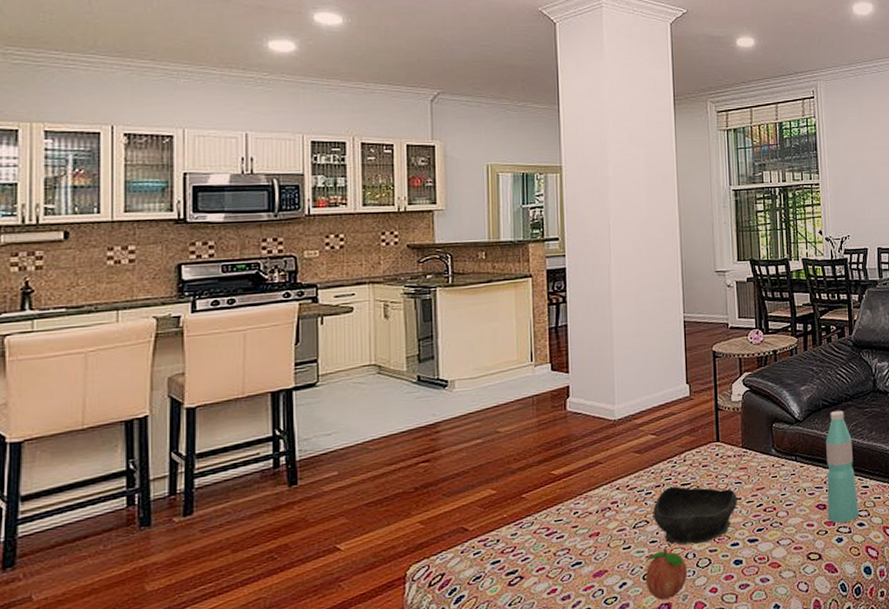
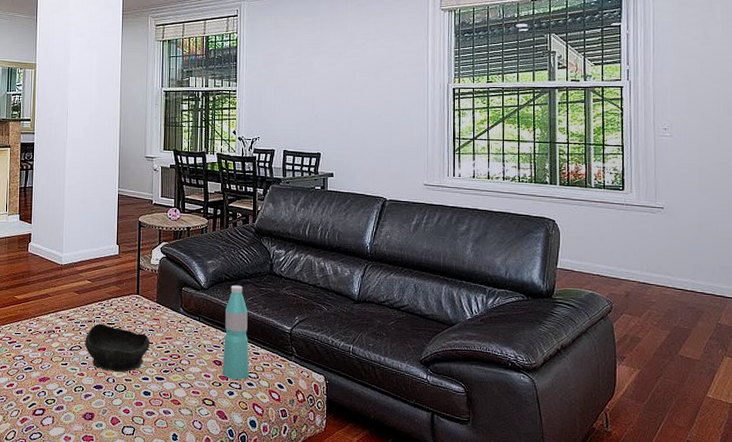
fruit: present [645,548,688,600] -> none [76,370,108,410]

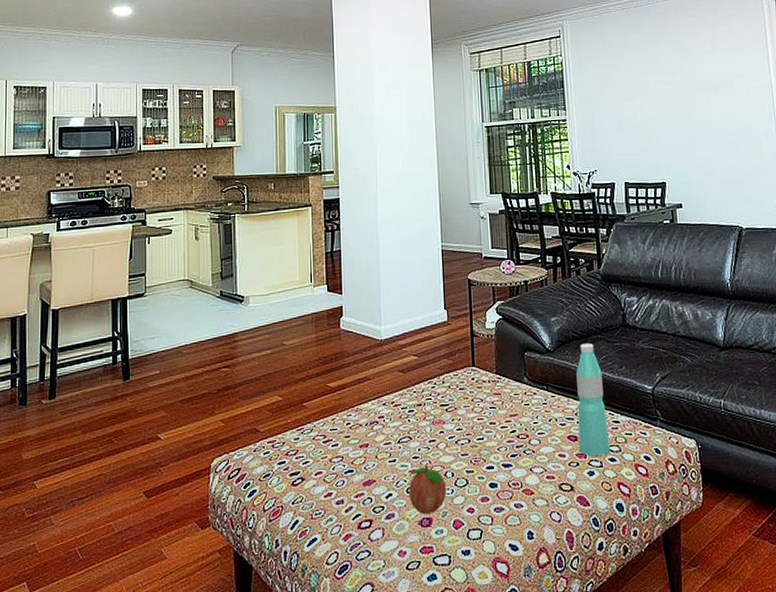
fruit: none [76,370,108,410] -> present [408,464,447,514]
bowl: present [85,323,150,372] -> none [415,406,492,464]

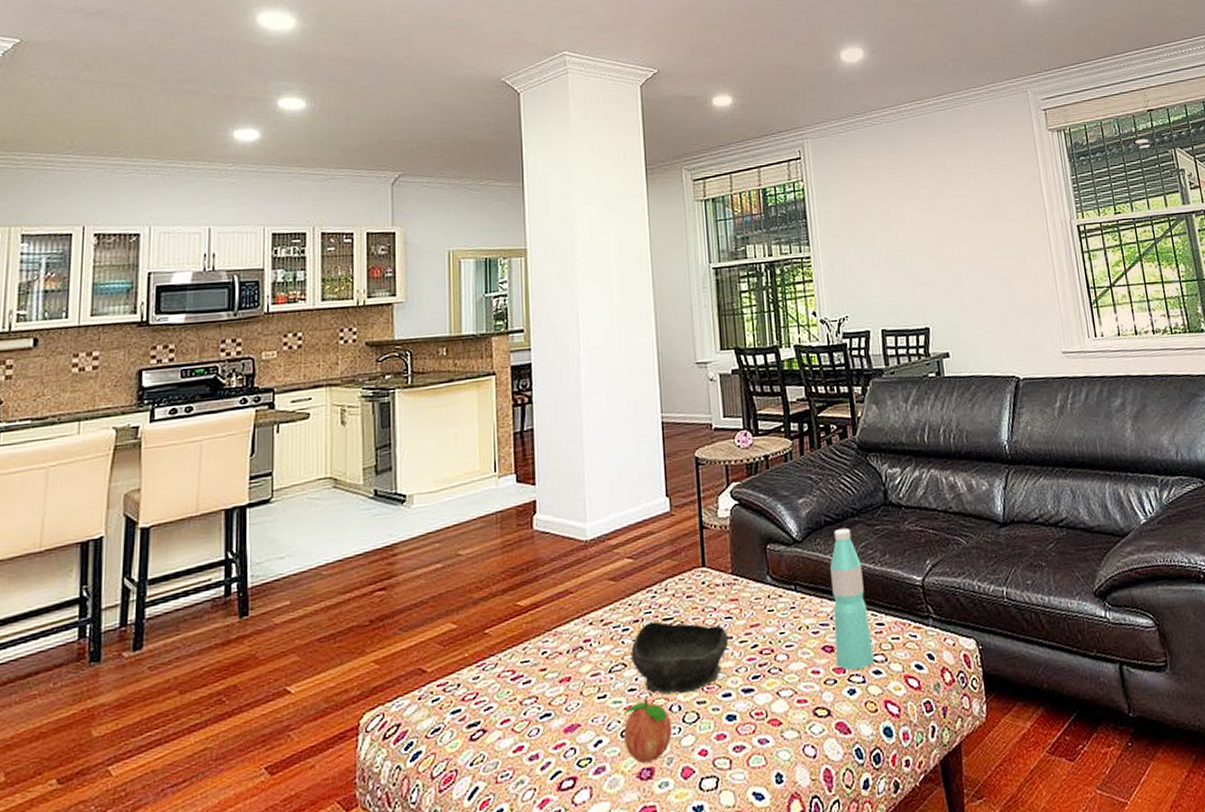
bowl: none [415,406,492,464] -> present [630,621,728,695]

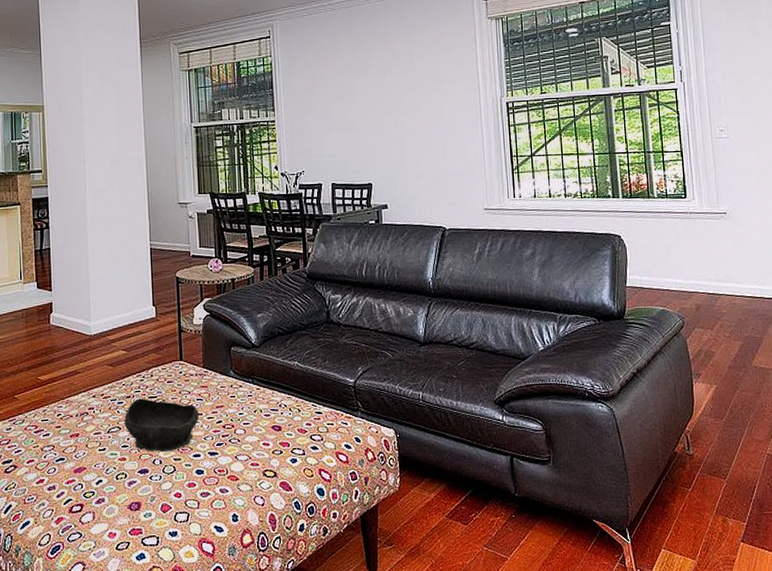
fruit: present [623,698,673,763] -> none [118,453,155,499]
water bottle: present [830,528,875,670] -> none [281,339,313,445]

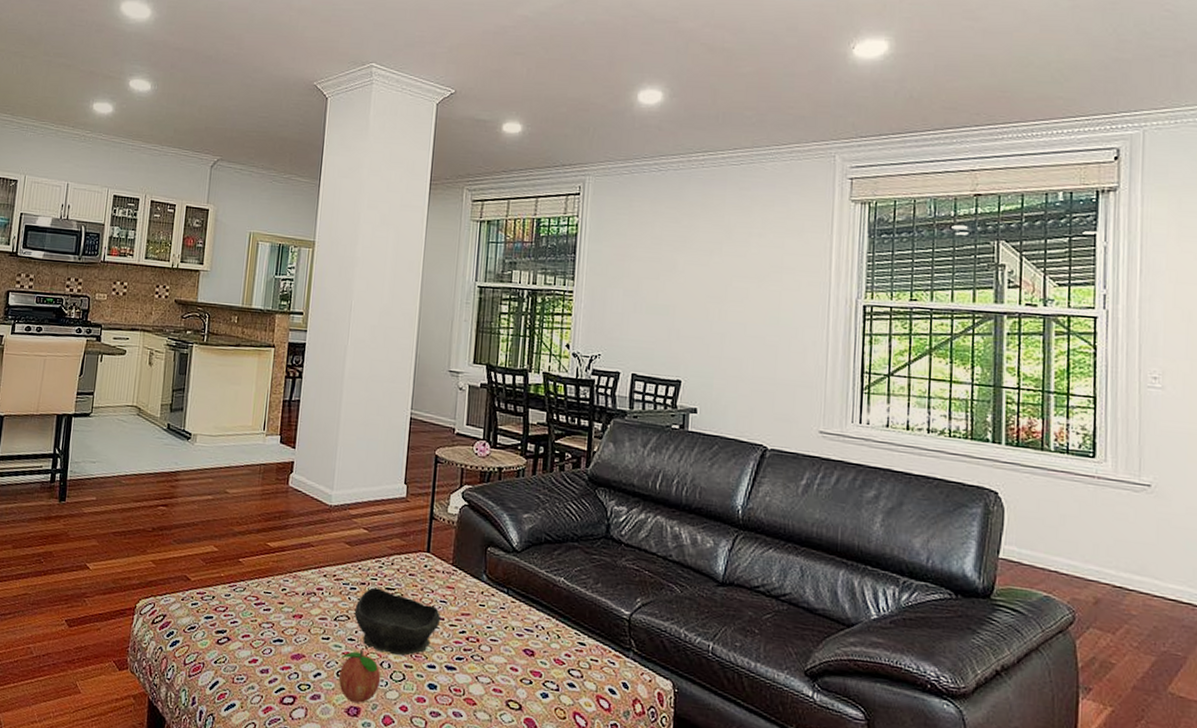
fruit: none [118,453,155,499] -> present [338,649,381,703]

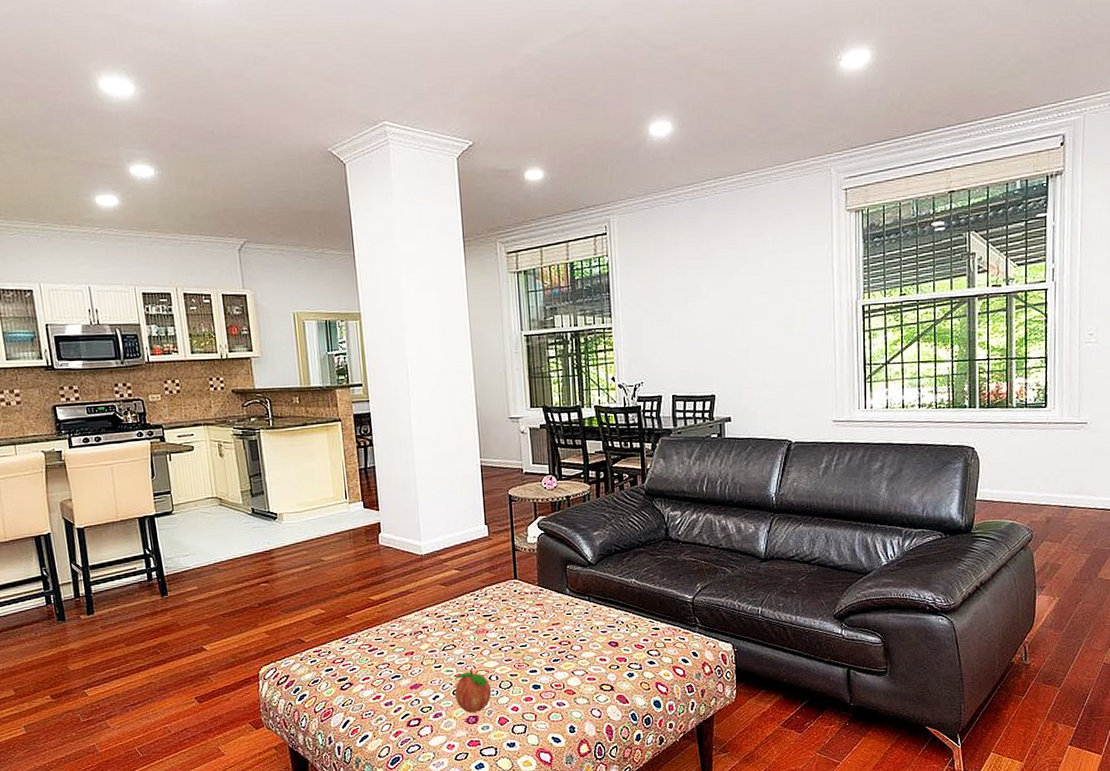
bowl: present [354,587,440,656] -> none [459,617,535,668]

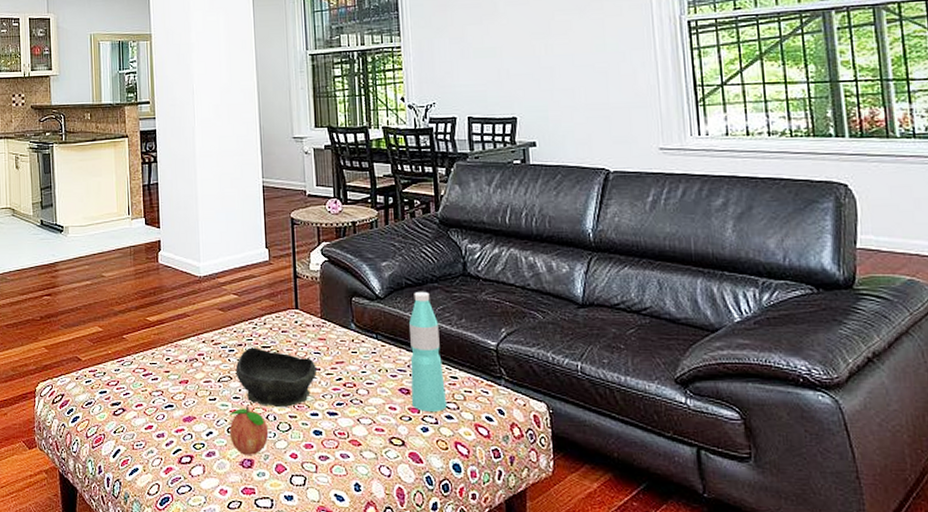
bowl: none [459,617,535,668] -> present [235,347,317,407]
water bottle: none [618,556,650,660] -> present [409,292,448,412]

